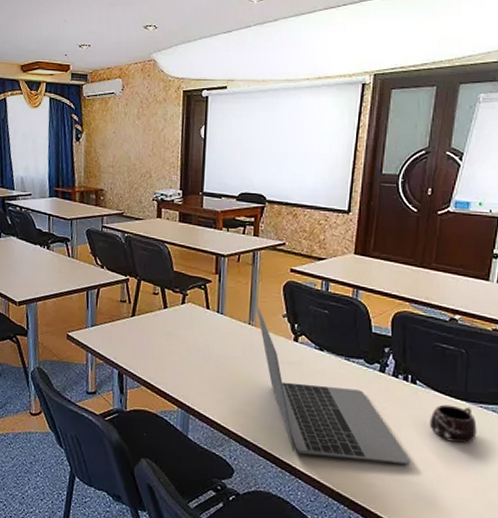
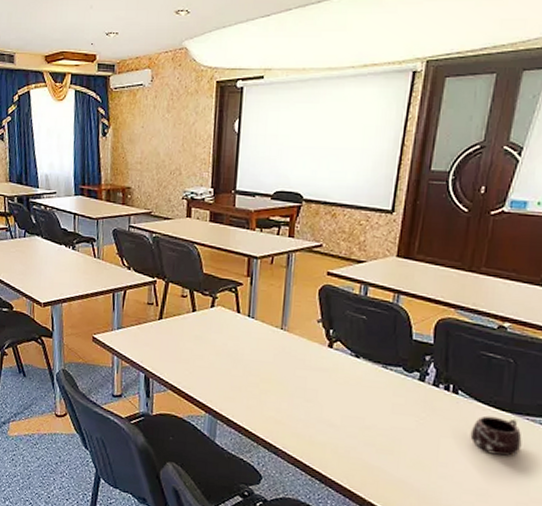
laptop: present [257,307,410,464] -> none [290,312,448,476]

